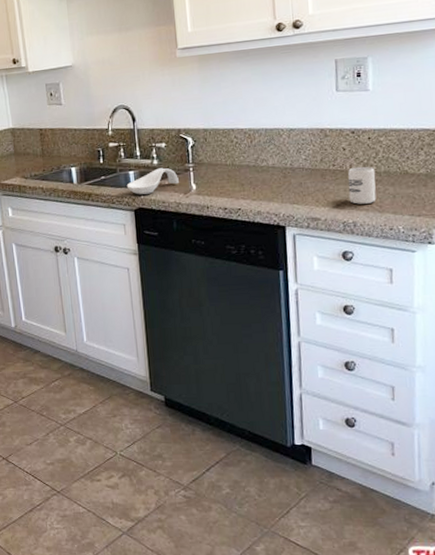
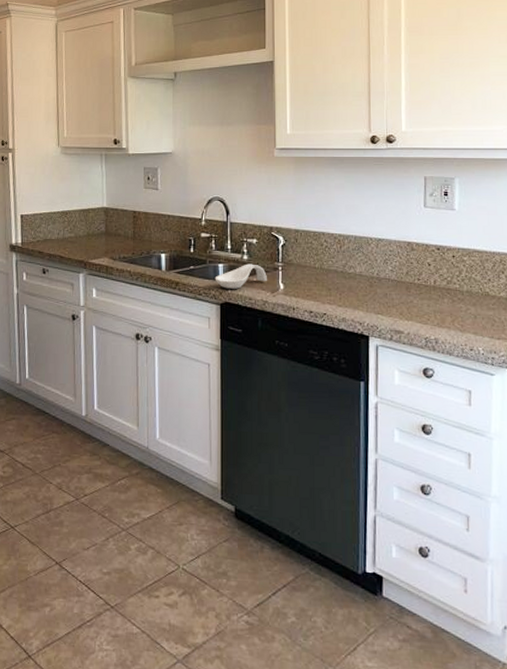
cup: present [347,166,377,205] -> none [431,283,458,322]

